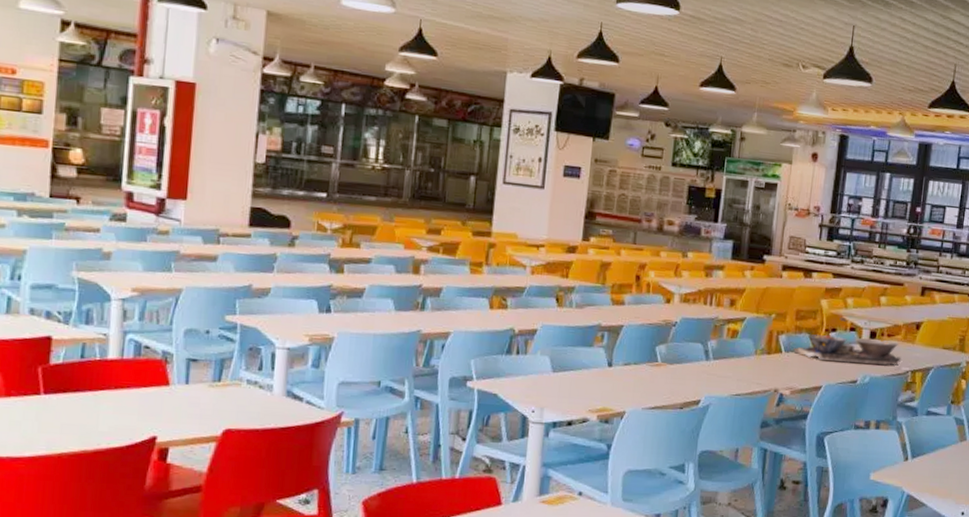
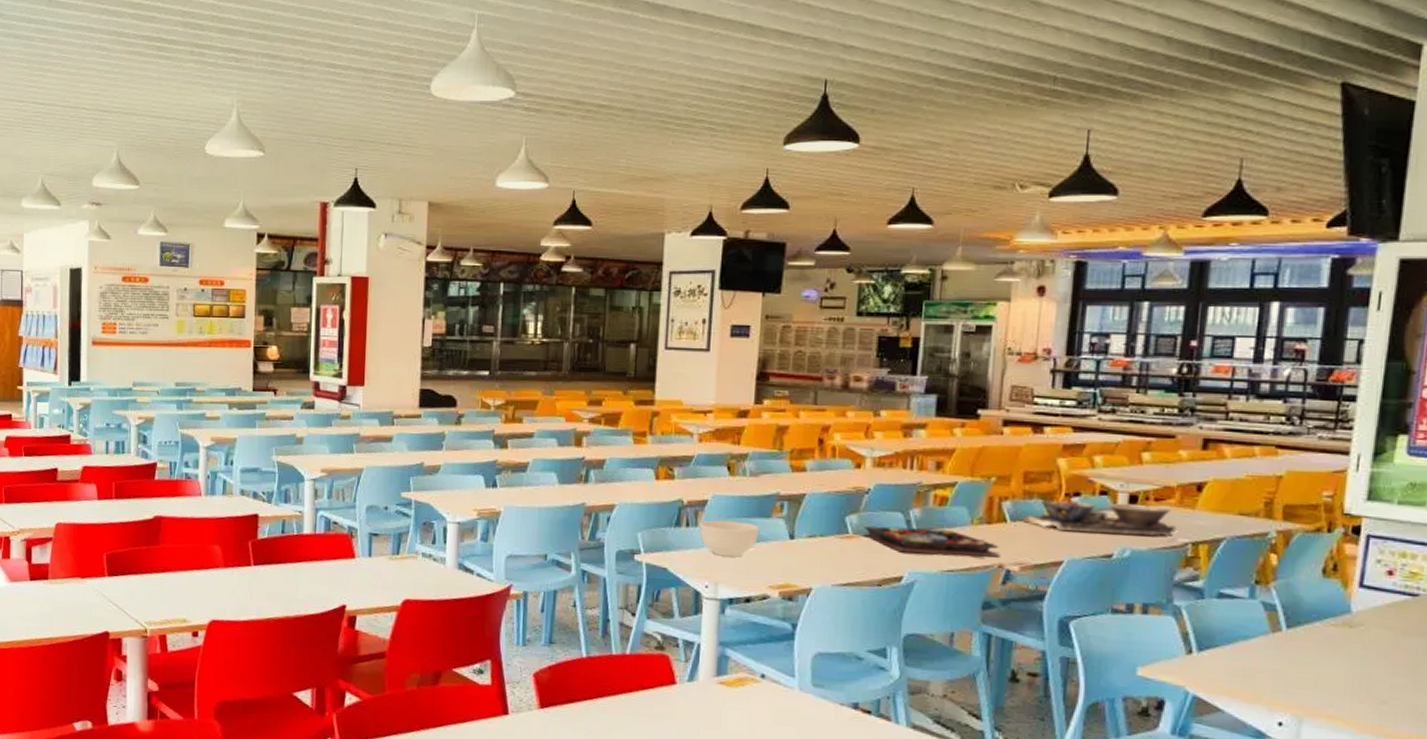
bowl: none [528,348,582,384] -> present [698,520,759,557]
food tray: none [669,355,776,383] -> present [863,526,999,557]

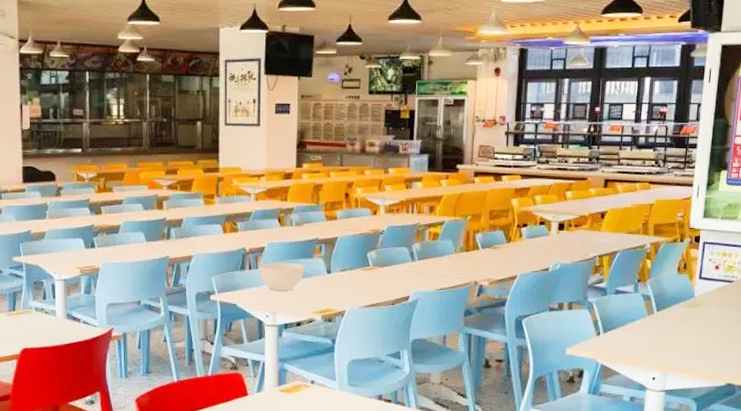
food tray: present [863,526,999,557] -> none [380,258,475,278]
food tray: present [1022,479,1177,537] -> none [489,214,589,253]

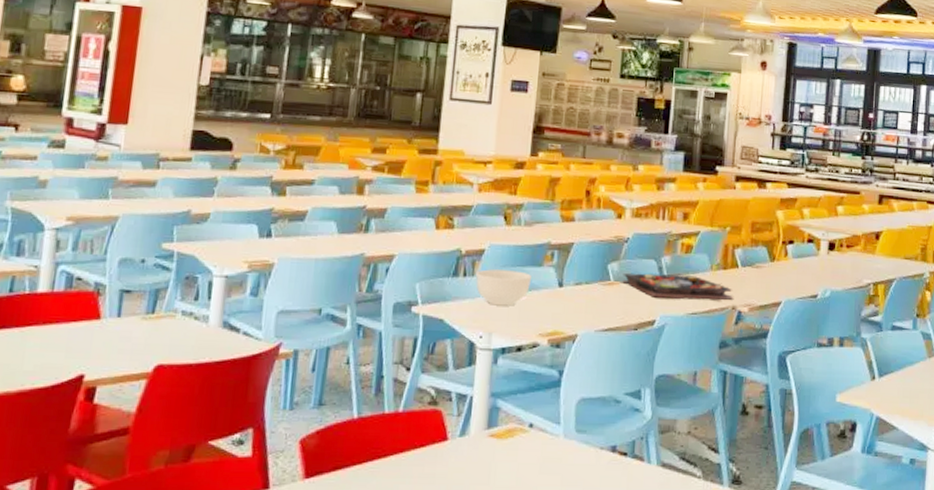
food tray: none [380,258,475,278] -> present [622,273,733,300]

